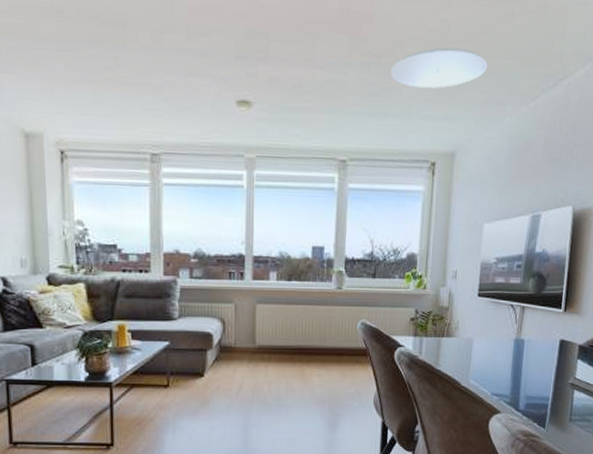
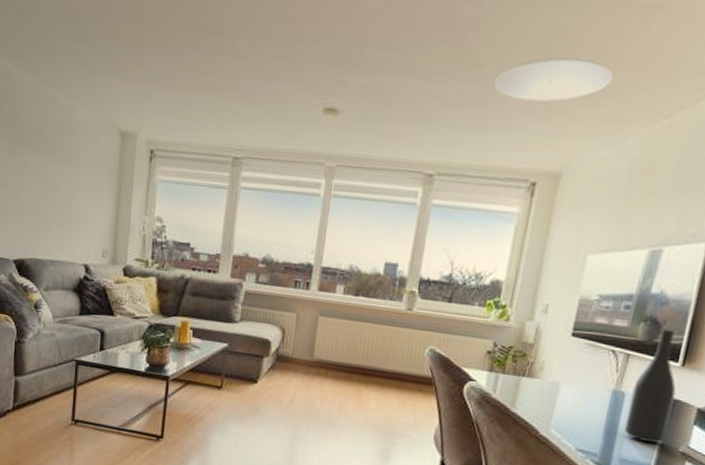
wine bottle: none [526,281,562,380] -> present [623,328,676,444]

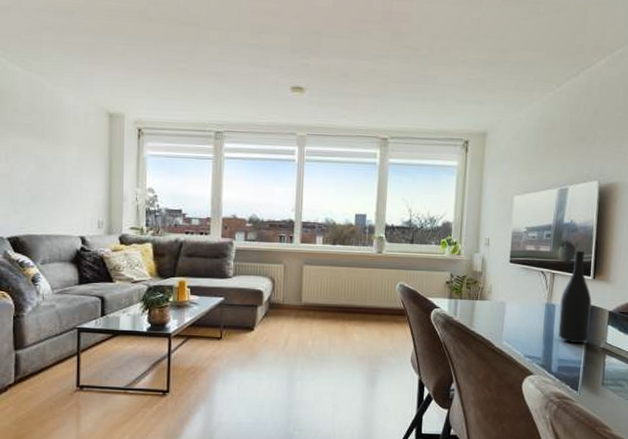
ceiling lamp: present [493,57,614,102] -> none [426,41,516,76]

